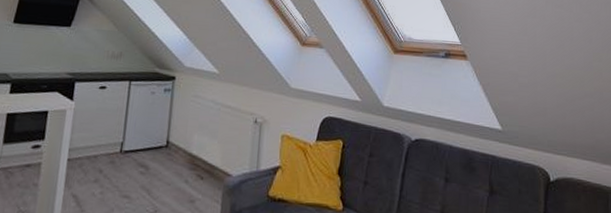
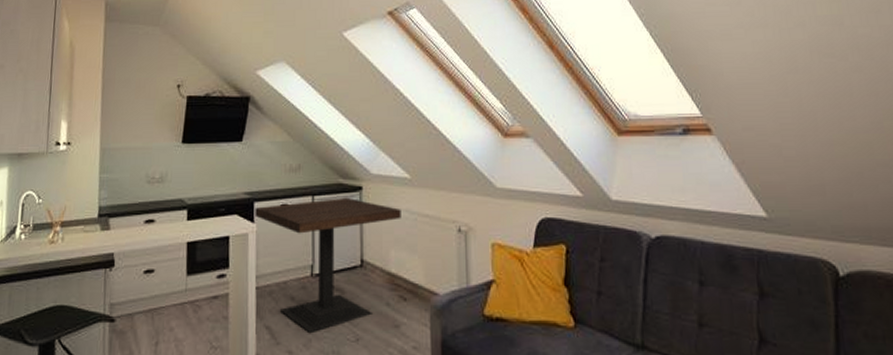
dining table: none [74,85,208,203] -> present [255,197,401,332]

